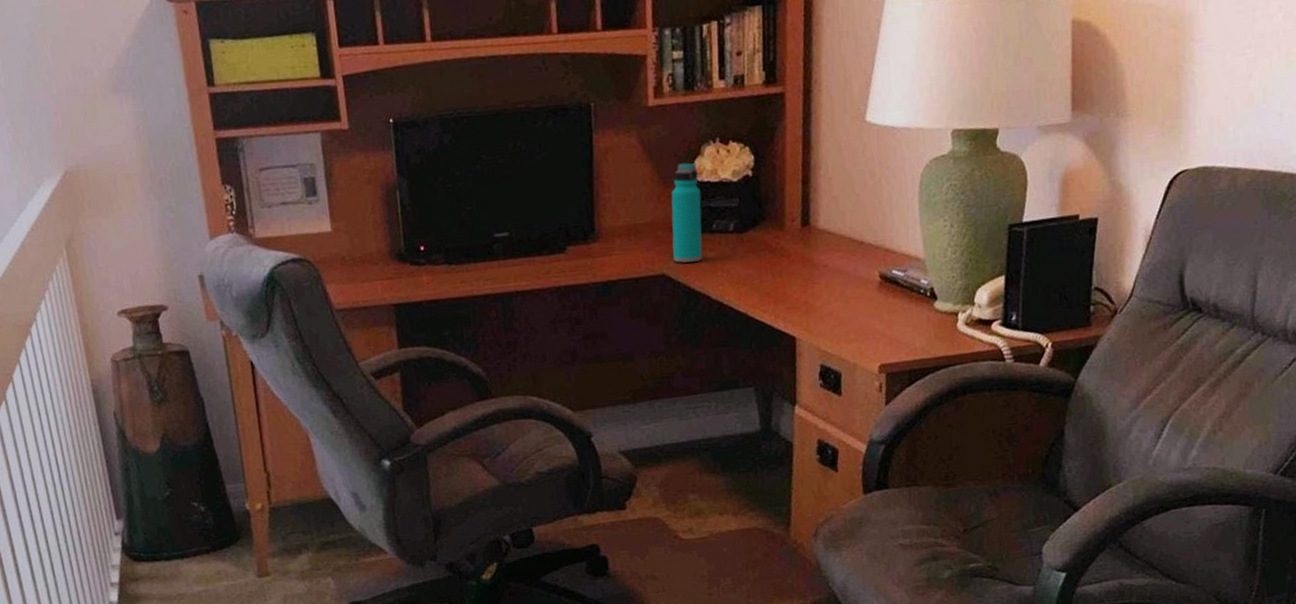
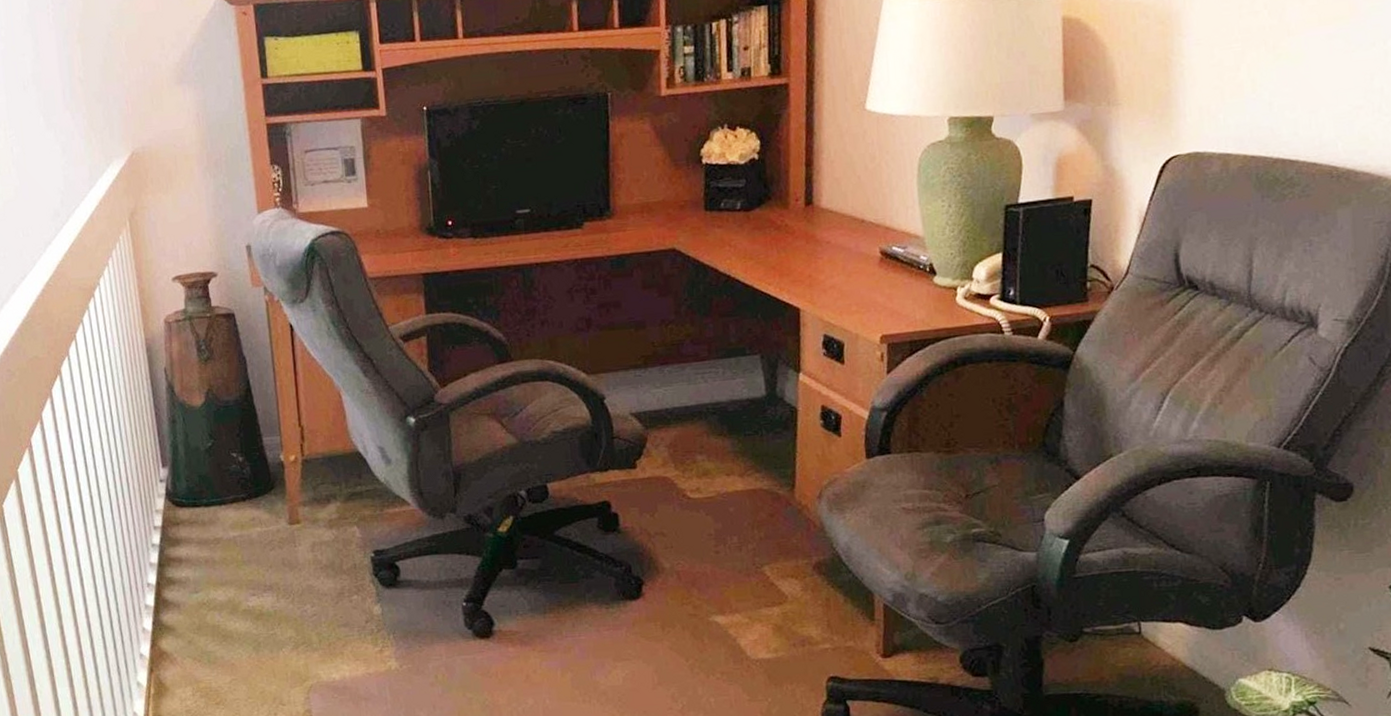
water bottle: present [671,162,703,263] -> none [681,146,711,238]

